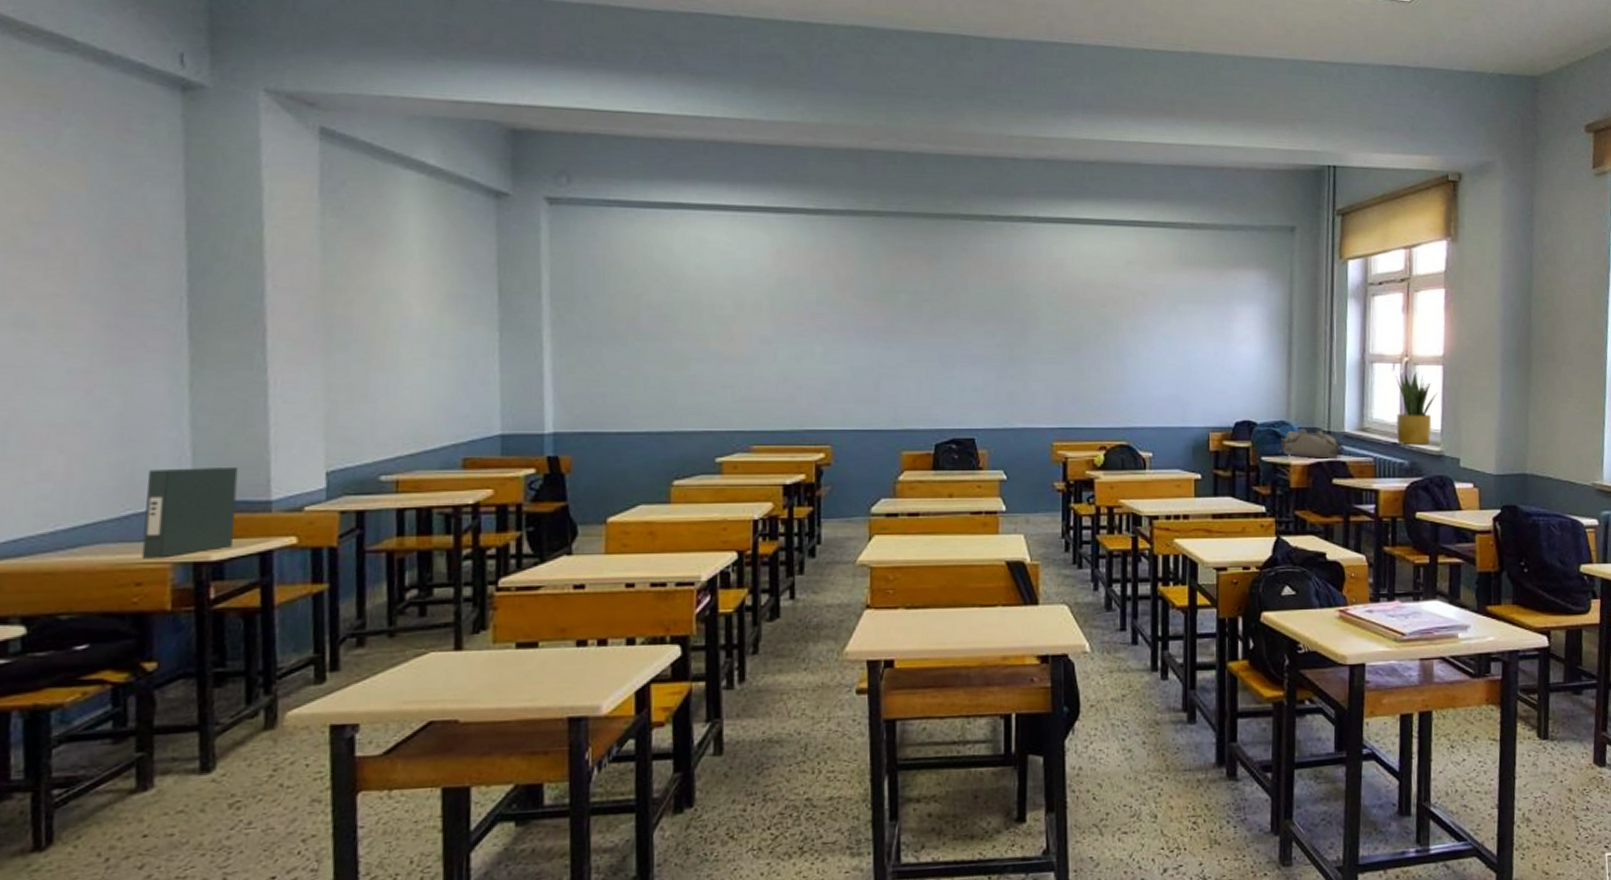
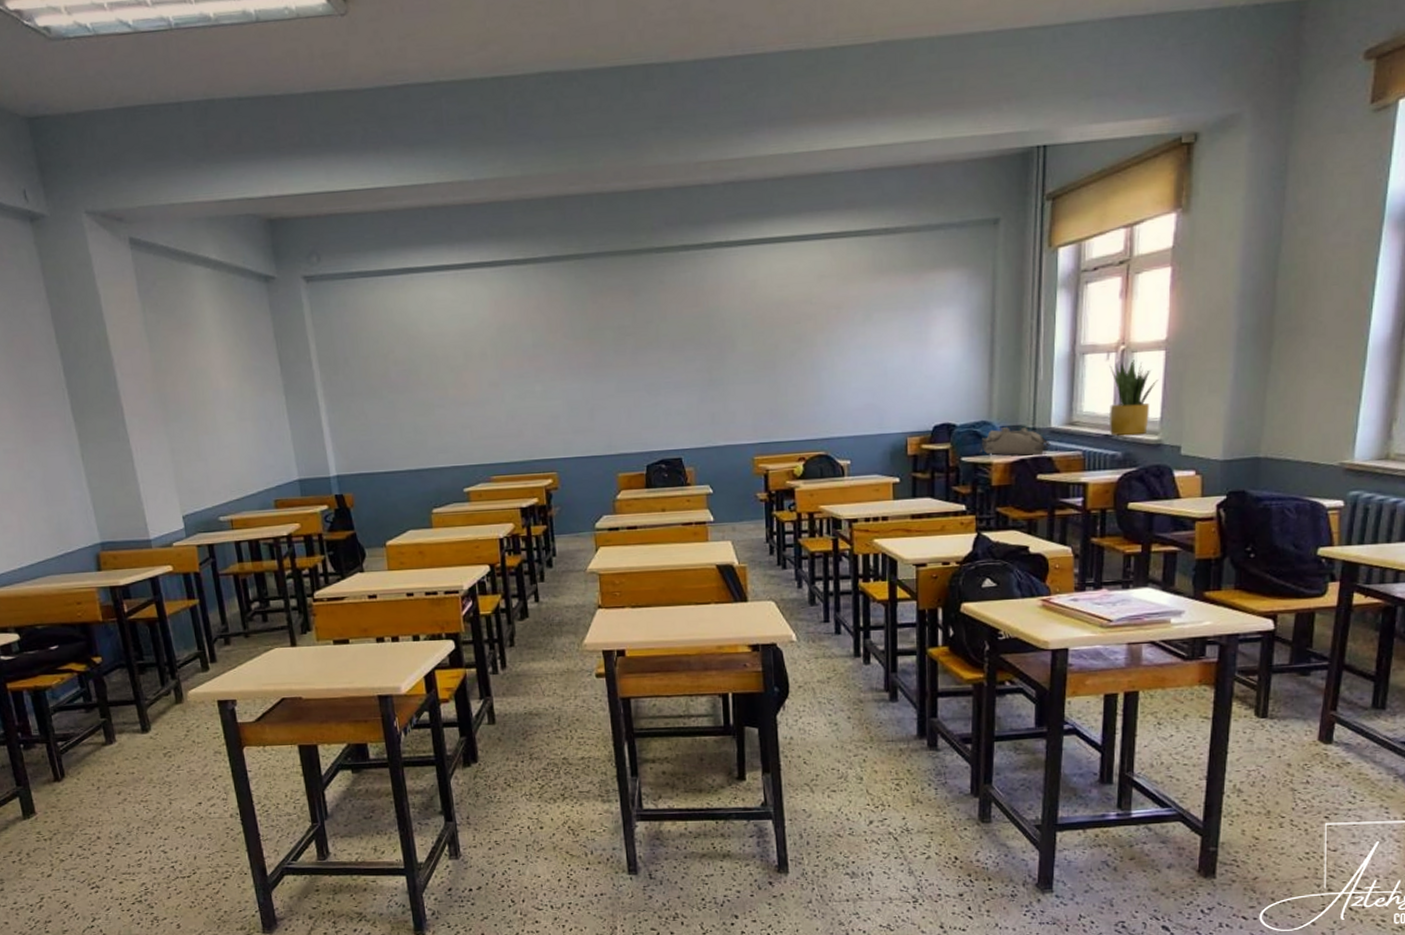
binder: present [141,468,239,559] -> none [68,516,132,585]

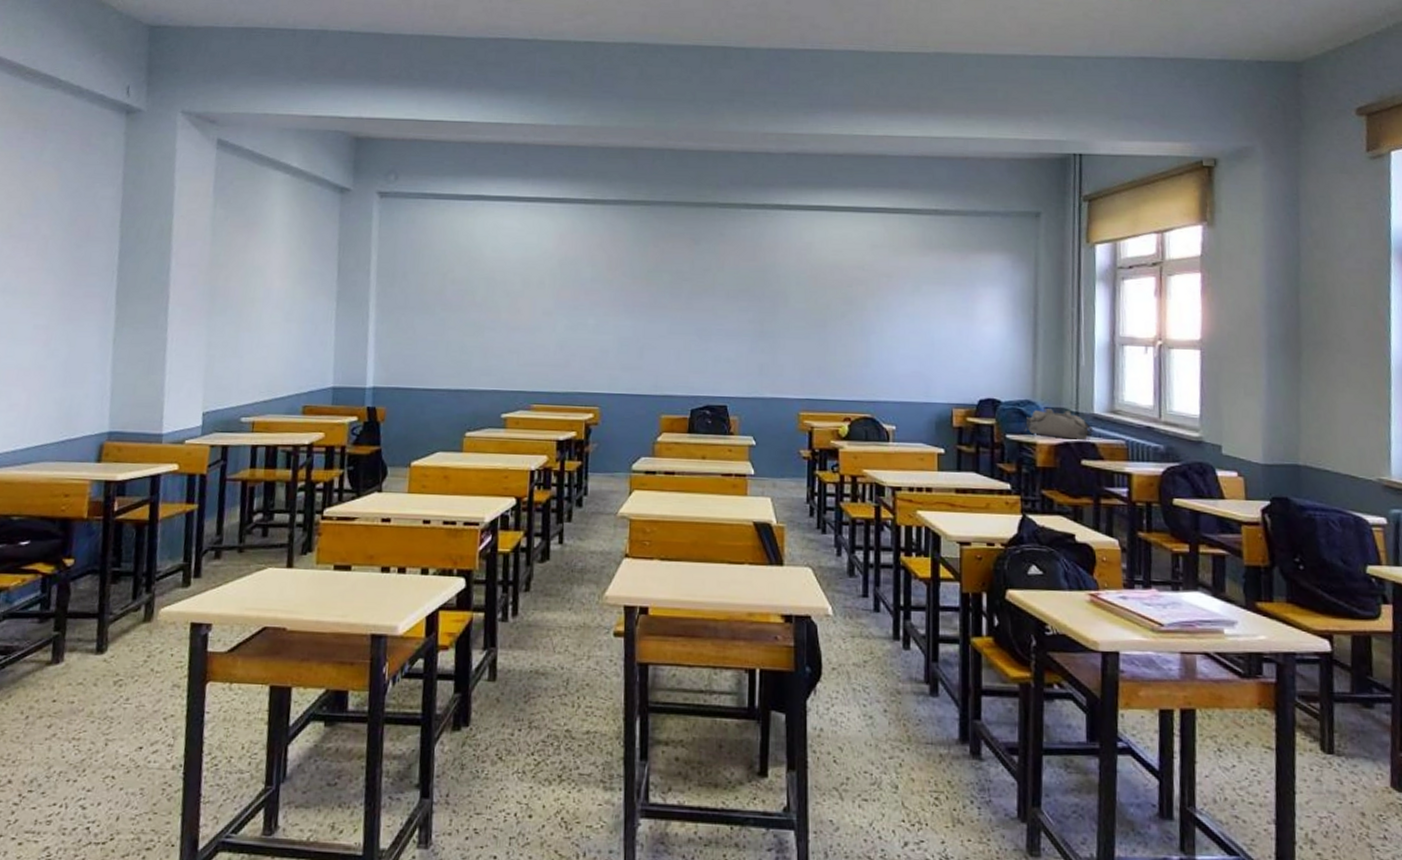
planter: present [1109,359,1159,436] -> none [1148,355,1196,430]

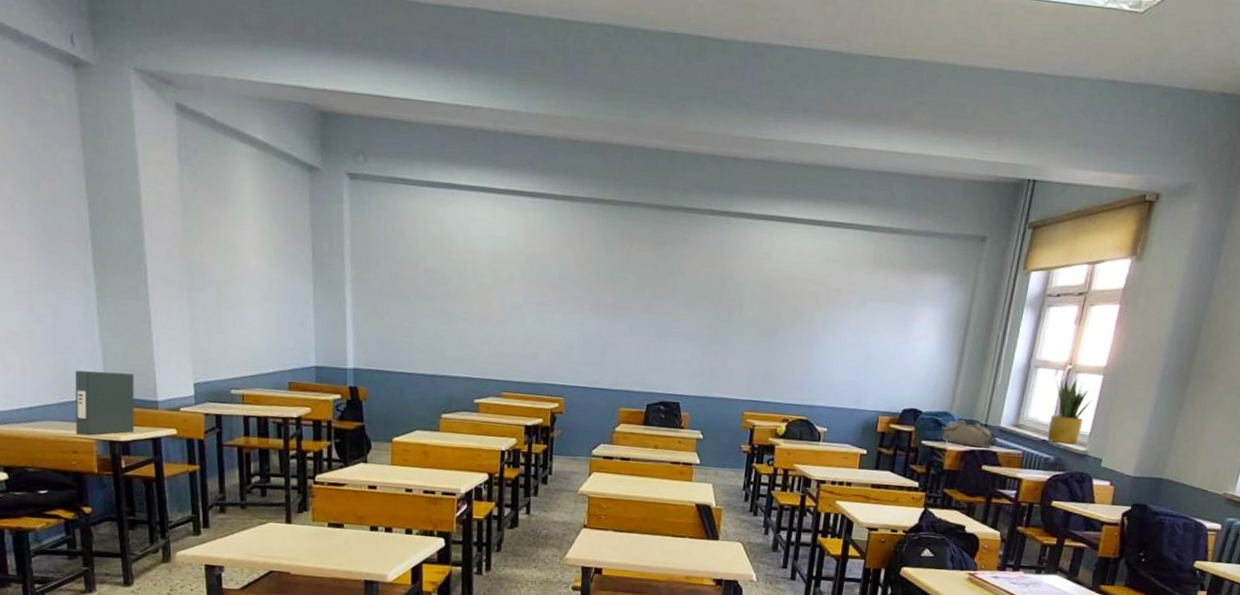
binder: none [70,405,142,476] -> present [75,370,135,436]
planter: none [1148,355,1196,430] -> present [1047,379,1094,445]

